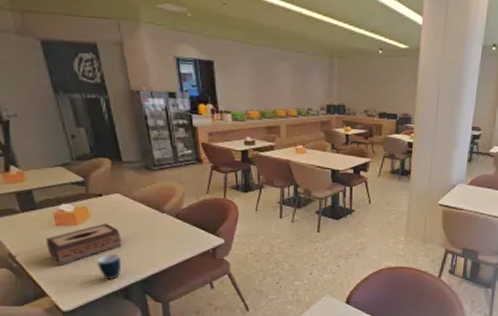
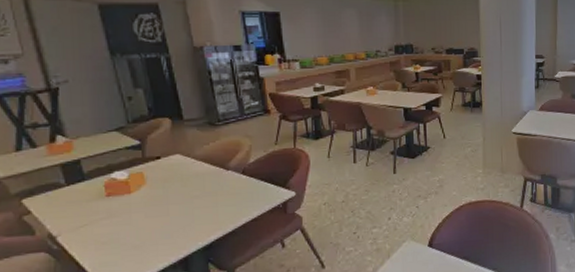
tissue box: present [46,223,122,265] -> none [94,187,182,241]
mug: present [97,253,122,279] -> none [153,220,181,251]

